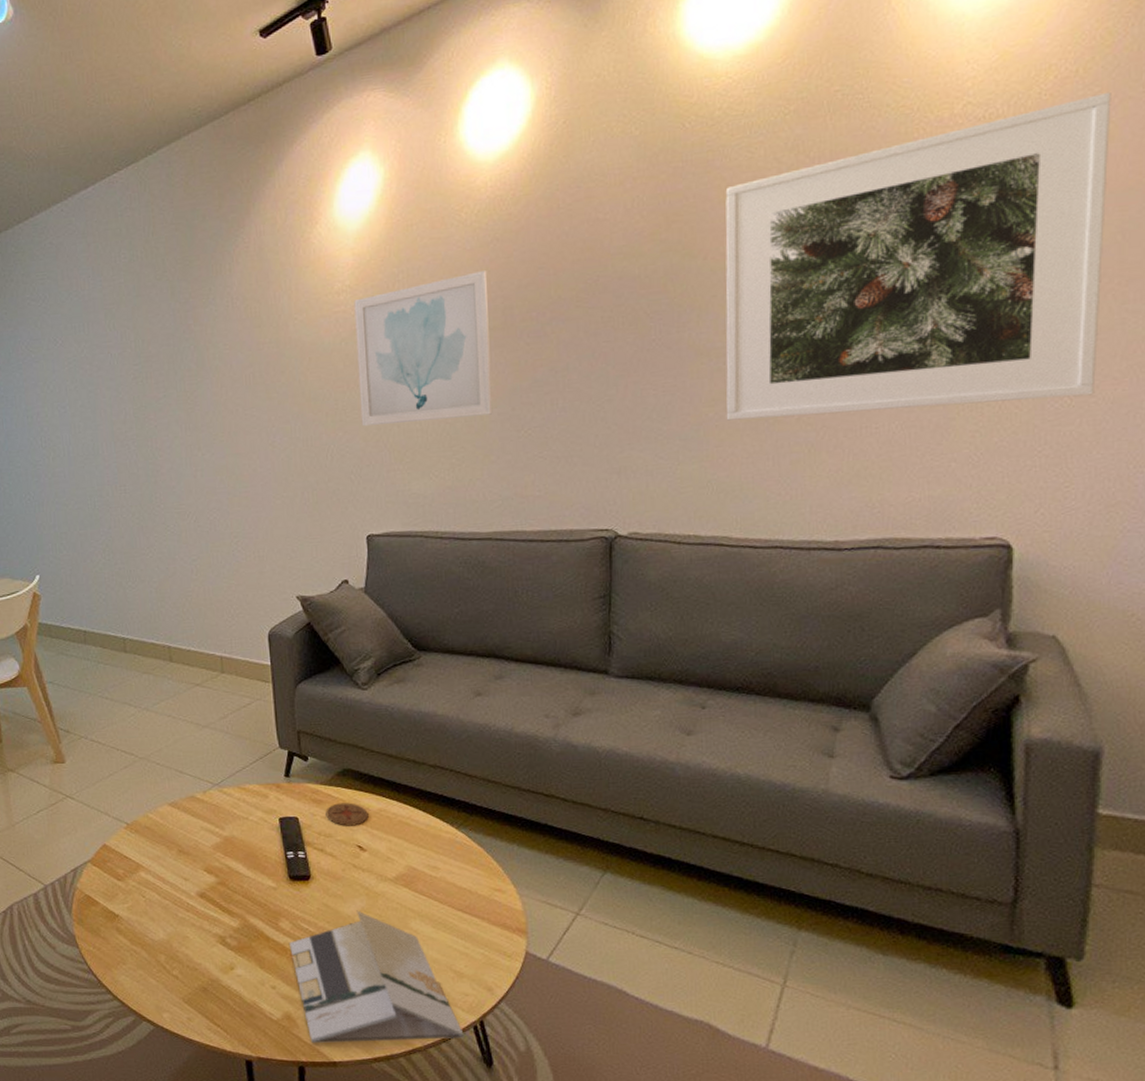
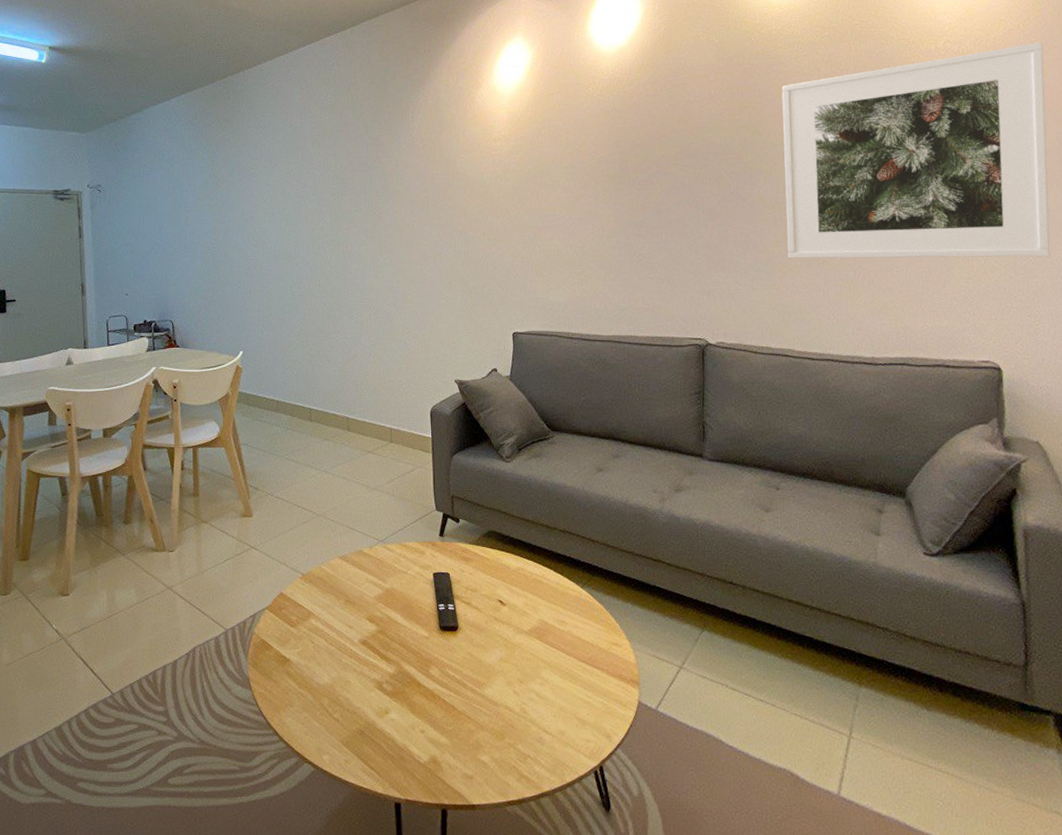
brochure: present [288,910,466,1043] -> none [437,660,587,786]
coaster: present [325,803,369,826] -> none [473,561,509,582]
wall art: present [354,271,493,427] -> none [507,132,612,245]

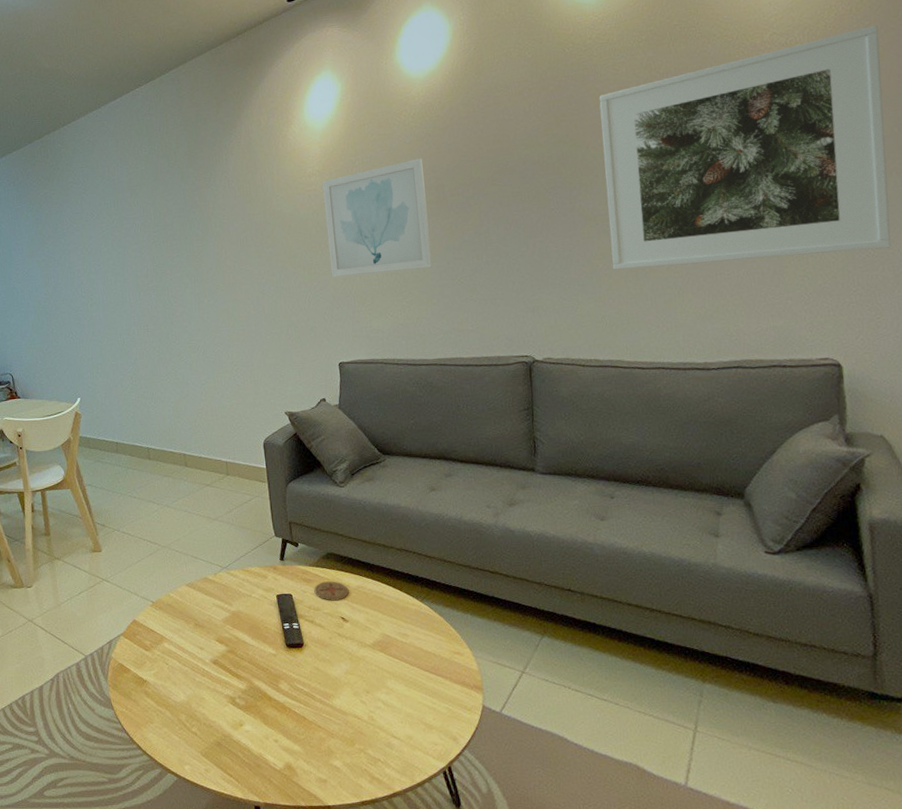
coaster: none [473,561,509,582] -> present [314,581,349,601]
wall art: none [507,132,612,245] -> present [322,158,433,278]

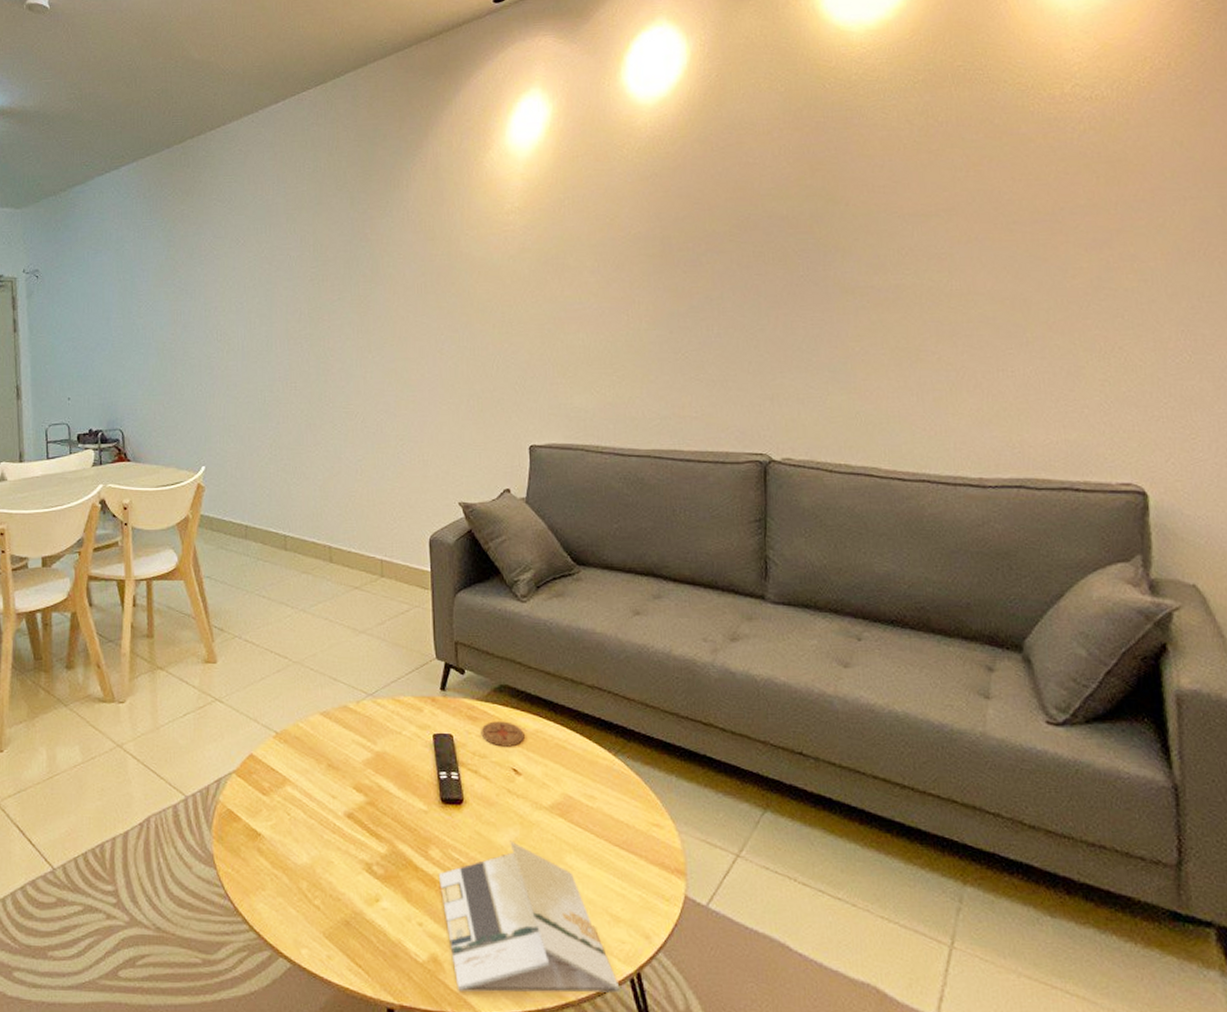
brochure: none [287,672,437,789] -> present [438,840,622,993]
wall art: present [322,158,433,278] -> none [522,202,652,340]
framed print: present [599,24,891,270] -> none [863,83,1211,356]

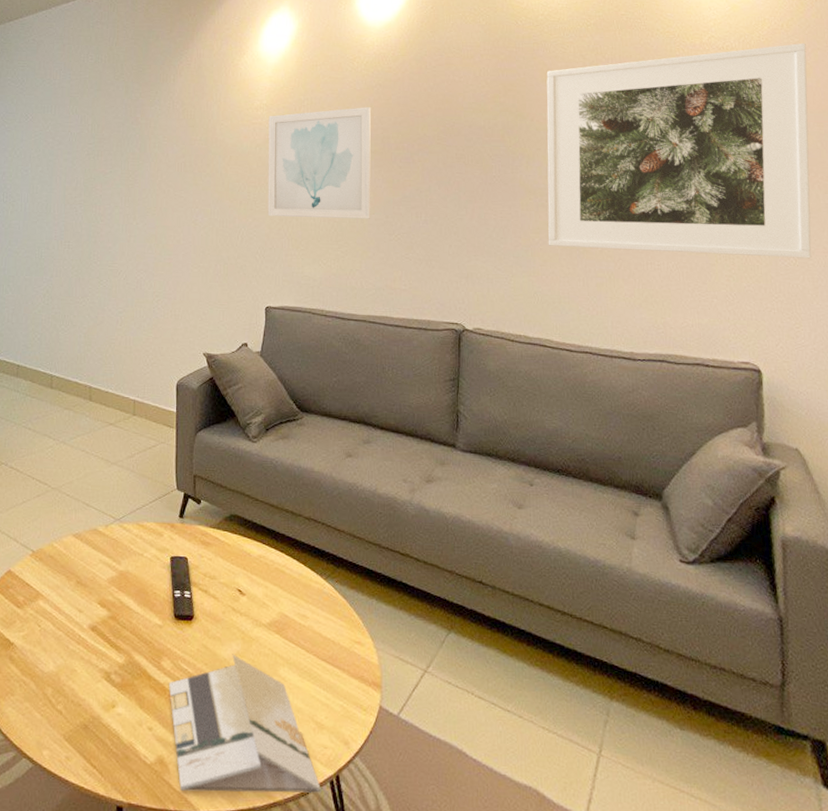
coaster: present [481,721,525,747] -> none [212,546,249,570]
wall art: none [522,202,652,340] -> present [267,107,371,219]
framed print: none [863,83,1211,356] -> present [546,43,812,259]

